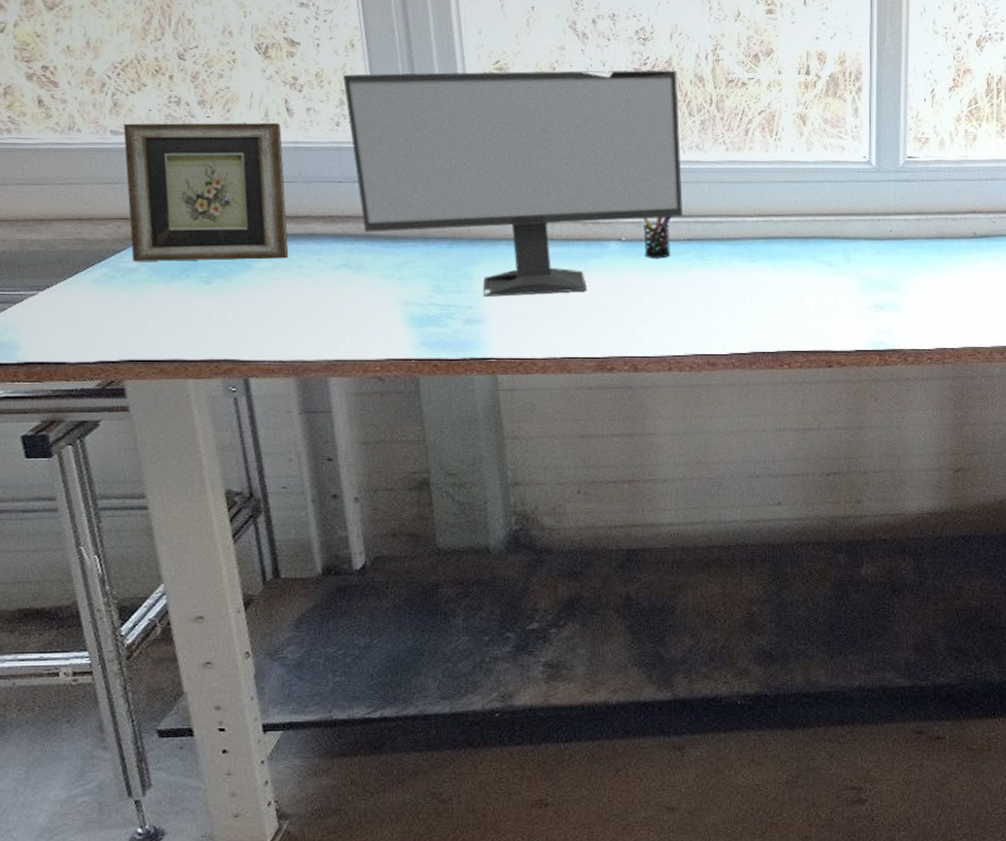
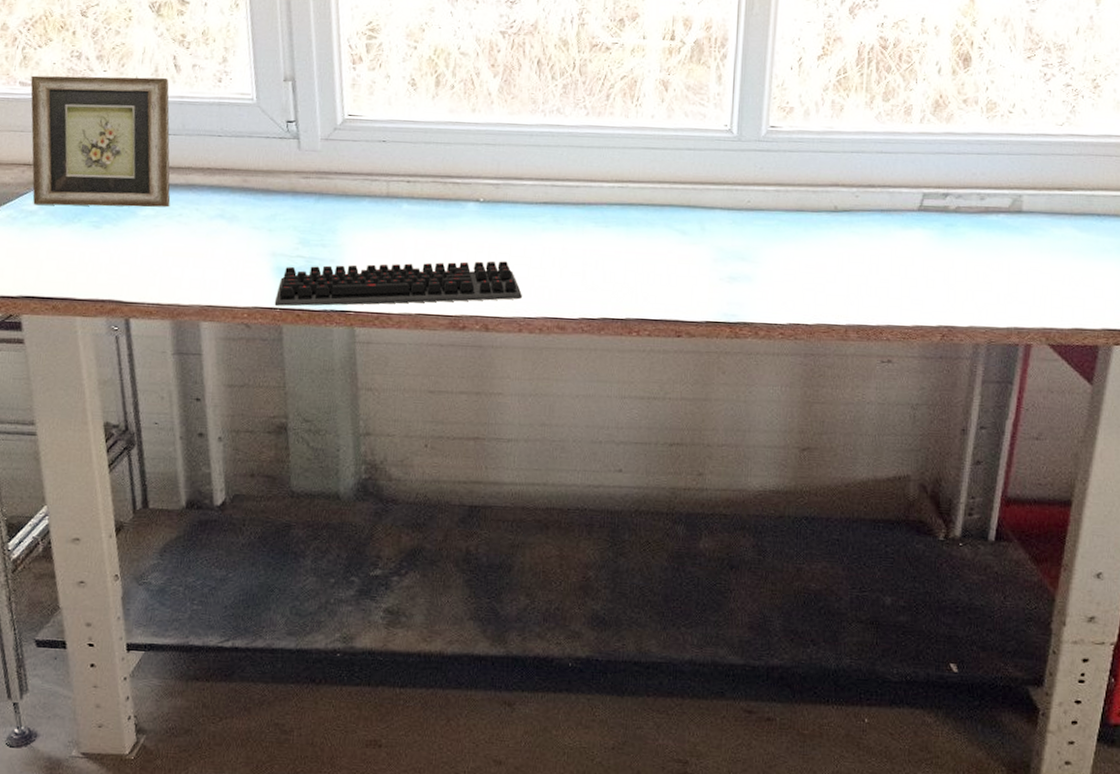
computer monitor: present [343,70,683,297] -> none [227,32,542,252]
computer keyboard: none [409,300,672,356] -> present [274,261,523,306]
pen holder: present [642,216,672,258] -> none [501,178,529,221]

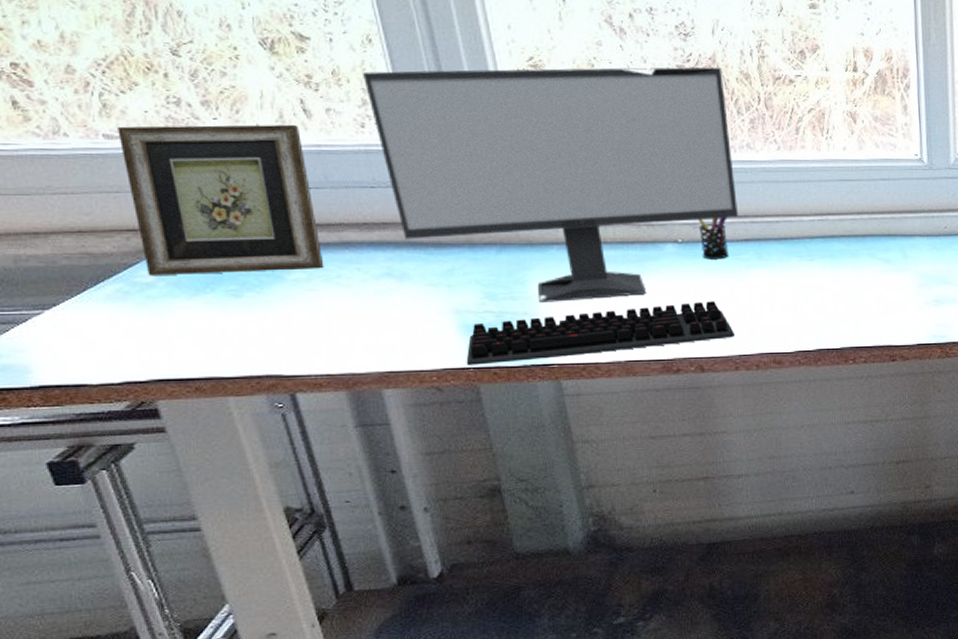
computer monitor: none [227,32,542,252] -> present [363,67,738,302]
pen holder: none [501,178,529,221] -> present [697,217,730,259]

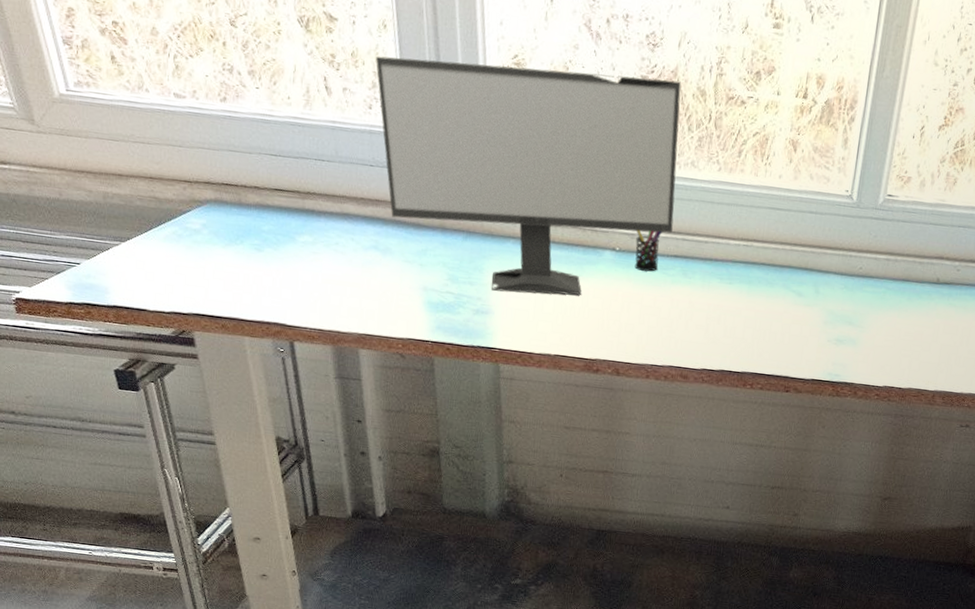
picture frame: present [118,125,324,276] -> none [185,87,327,235]
computer keyboard: present [466,301,736,365] -> none [426,302,652,348]

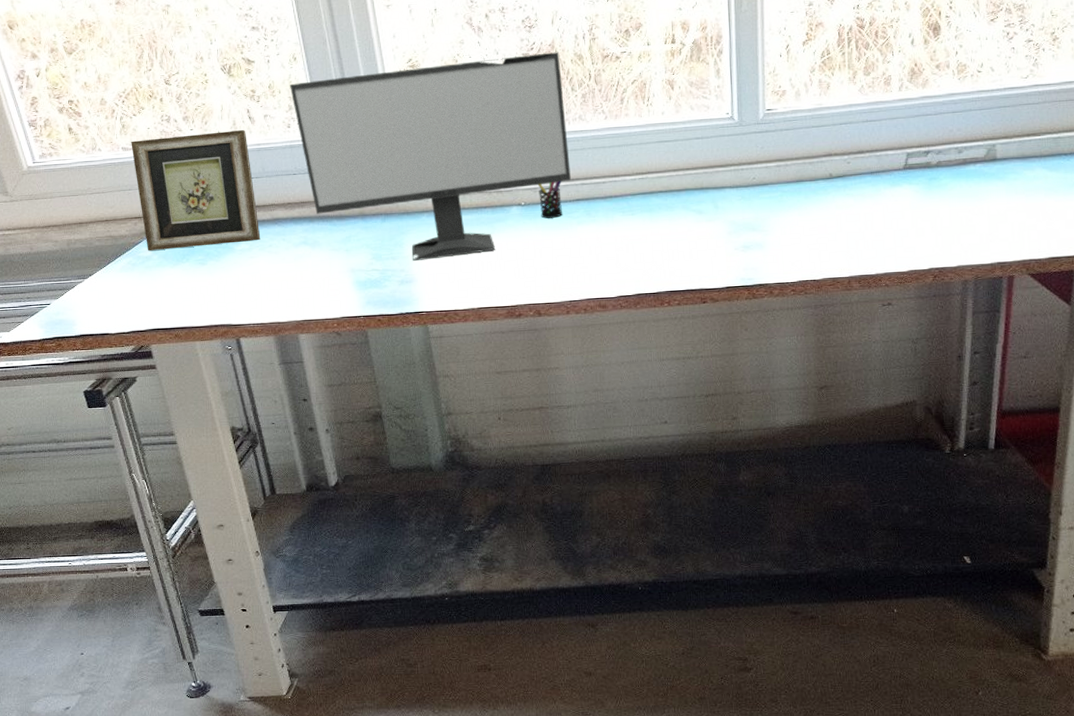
picture frame: none [185,87,327,235] -> present [131,130,261,252]

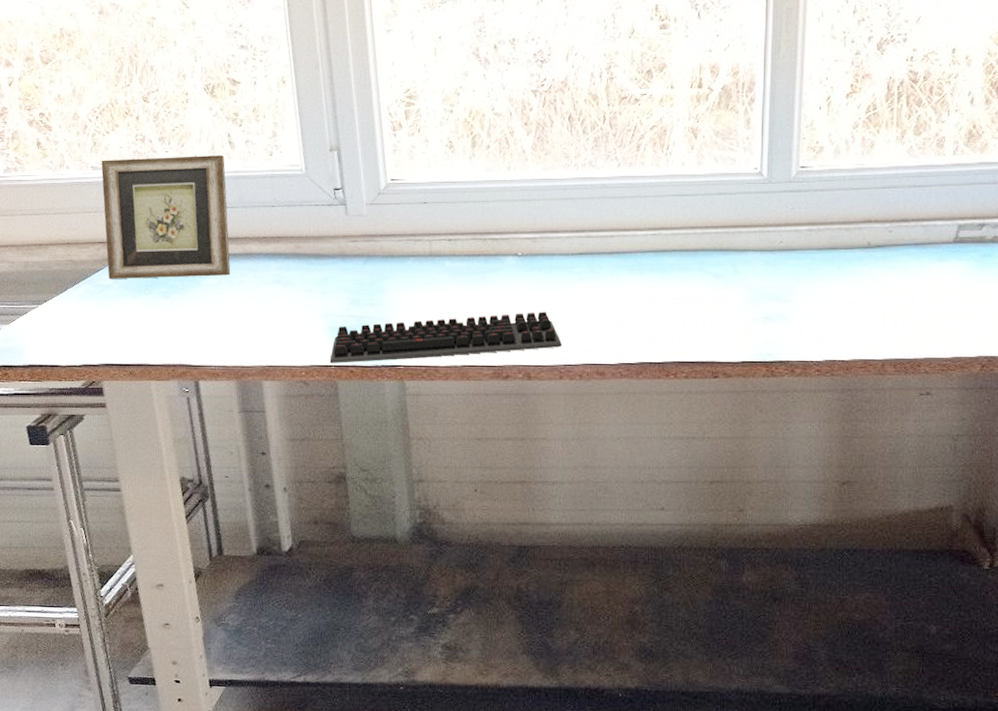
computer monitor: present [290,52,571,261] -> none [276,90,576,309]
computer keyboard: none [358,254,567,314] -> present [329,312,563,363]
pen holder: present [537,181,563,219] -> none [537,231,565,272]

